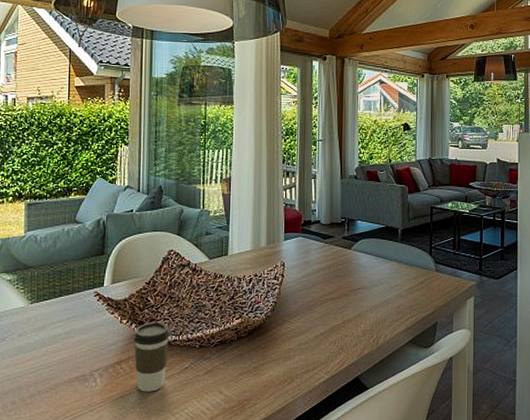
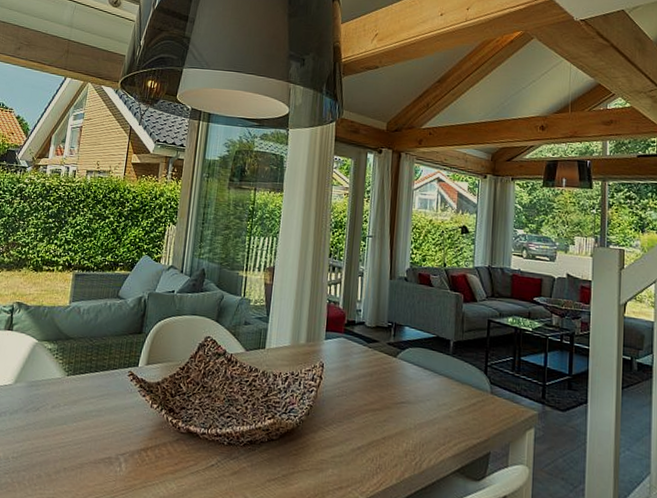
coffee cup: present [133,322,170,392] -> none [160,410,199,486]

